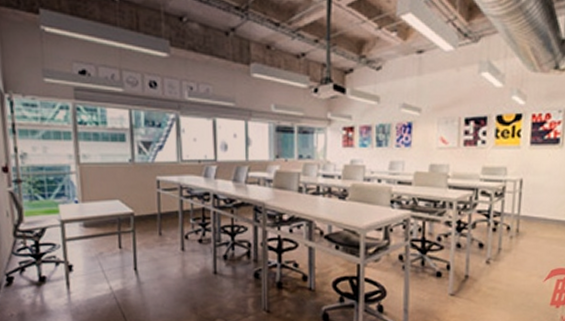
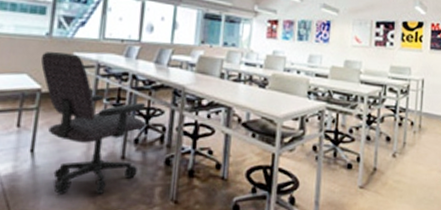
office chair: none [128,178,232,306] -> present [40,52,146,194]

